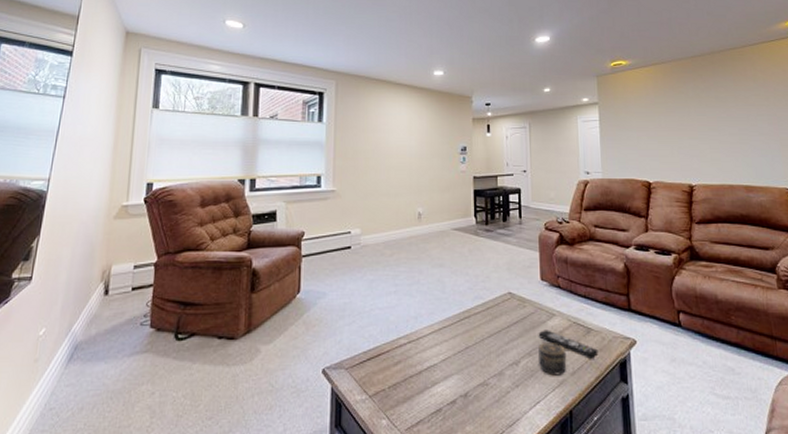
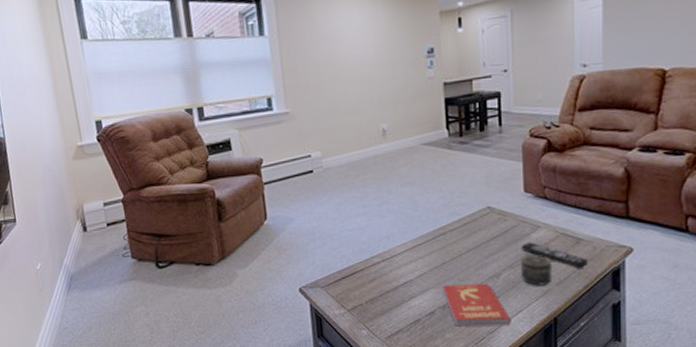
book: none [465,370,530,418] -> present [442,283,511,327]

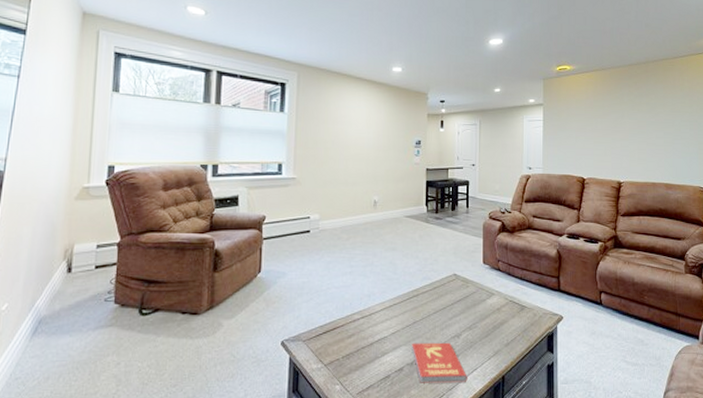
jar: present [520,255,553,286] -> none [477,318,502,347]
remote control: present [521,242,588,269] -> none [478,307,530,332]

